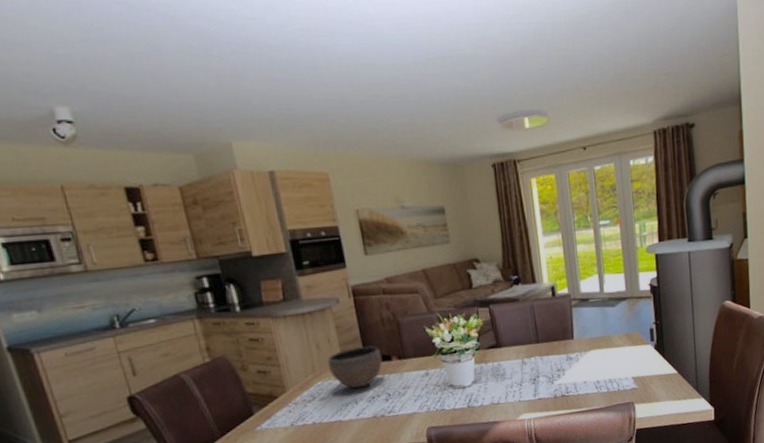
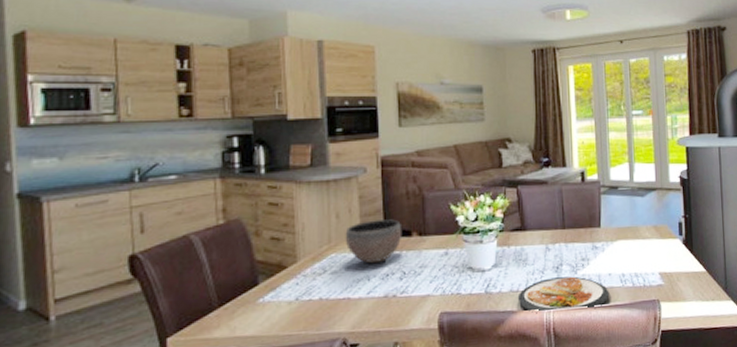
dish: none [499,386,586,423] -> present [517,276,610,314]

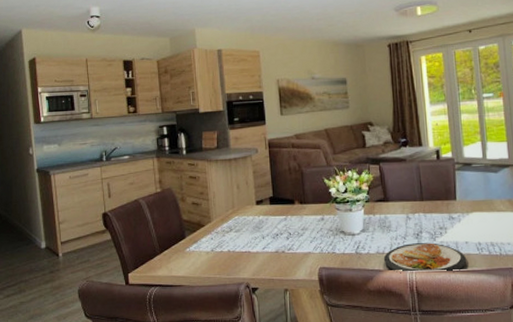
bowl: present [345,219,403,264] -> none [244,190,287,225]

